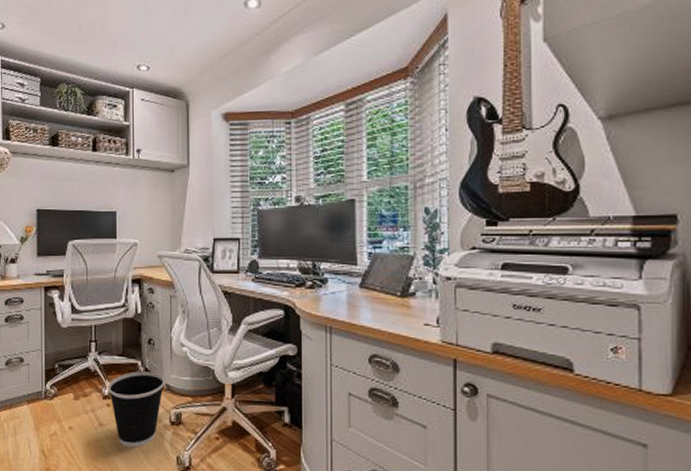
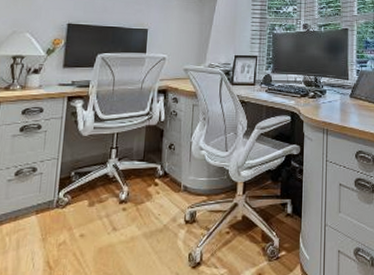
wastebasket: present [108,371,165,448] -> none [125,175,183,249]

